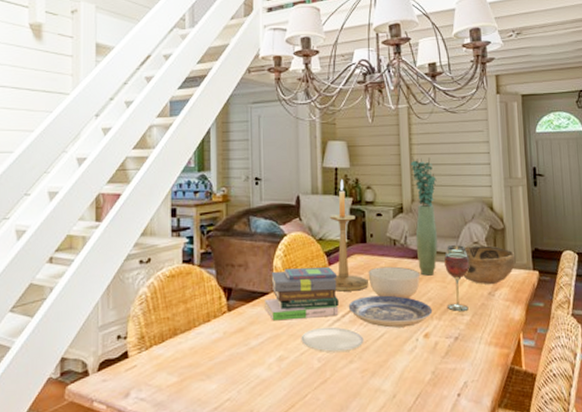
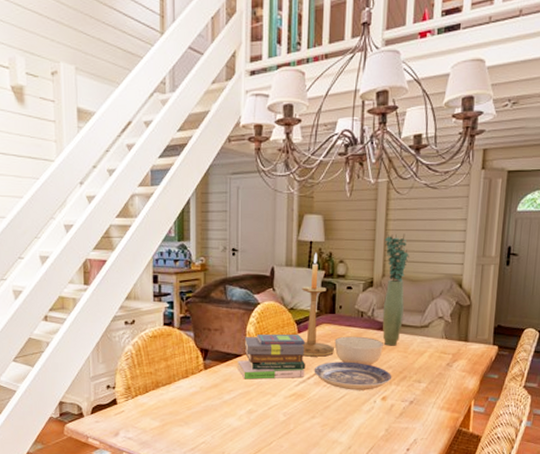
plate: present [301,327,364,353] -> none [269,387,326,409]
wineglass: present [444,245,470,311] -> none [406,319,433,378]
decorative bowl: present [463,245,516,284] -> none [424,320,478,356]

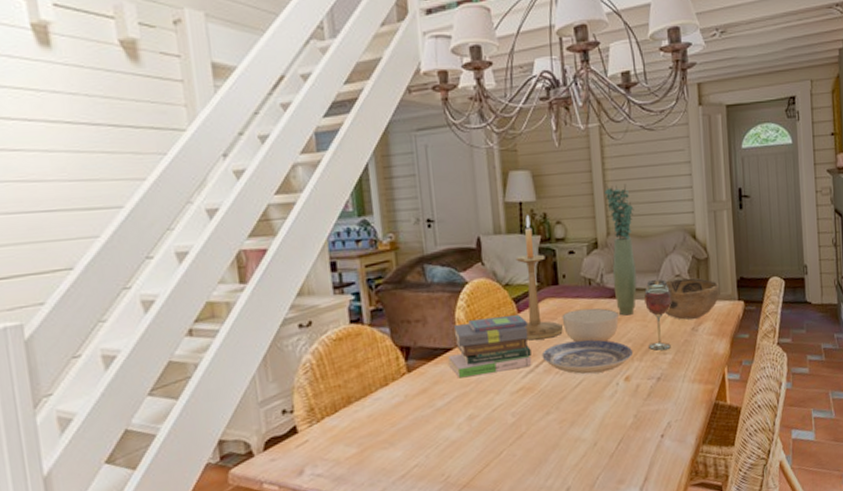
wineglass: none [406,319,433,378] -> present [644,279,672,351]
decorative bowl: none [424,320,478,356] -> present [665,278,720,320]

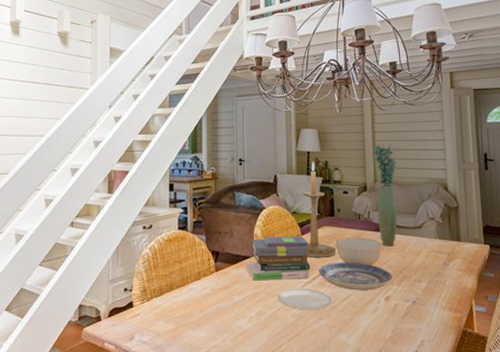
plate: none [491,378,561,407] -> present [277,288,332,310]
wineglass: present [644,279,672,351] -> none [403,220,427,278]
decorative bowl: present [665,278,720,320] -> none [420,221,468,255]

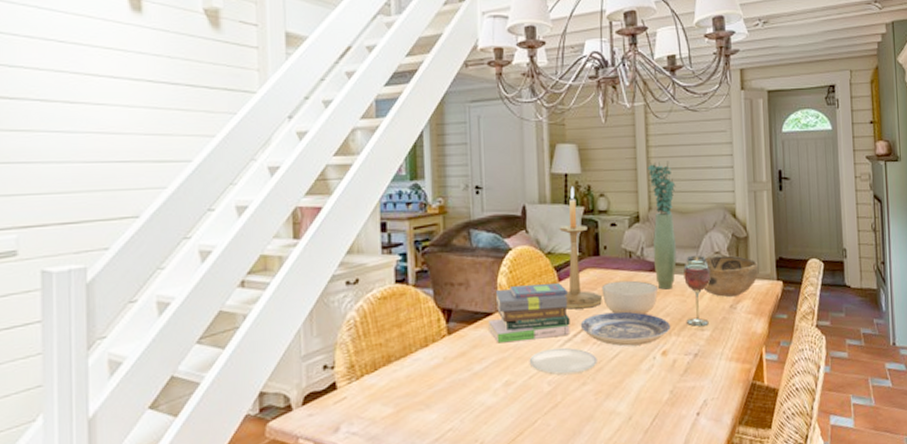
wineglass: none [403,220,427,278] -> present [684,256,711,326]
decorative bowl: none [420,221,468,255] -> present [703,255,759,297]

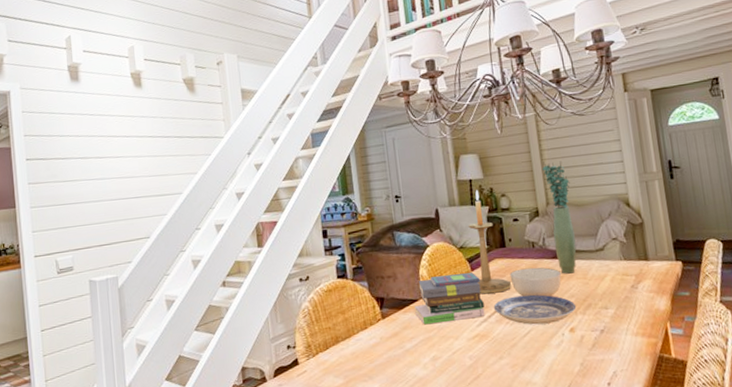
plate: present [529,347,597,376] -> none [451,327,512,351]
wineglass: present [684,256,711,326] -> none [583,242,612,305]
decorative bowl: present [703,255,759,297] -> none [603,240,657,278]

